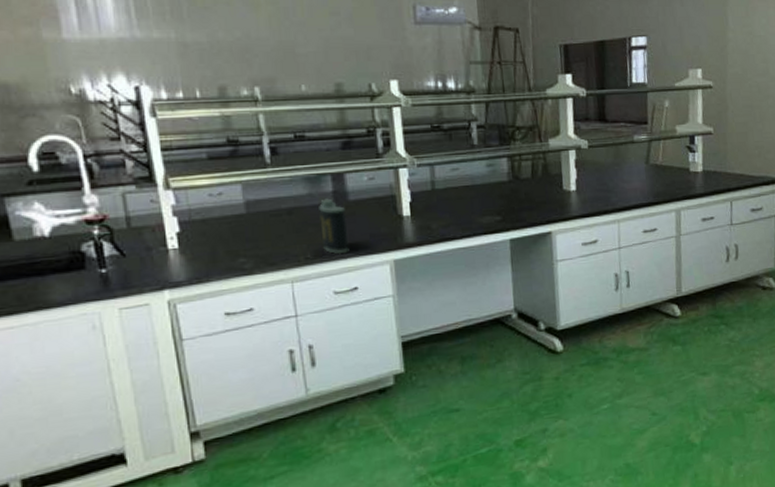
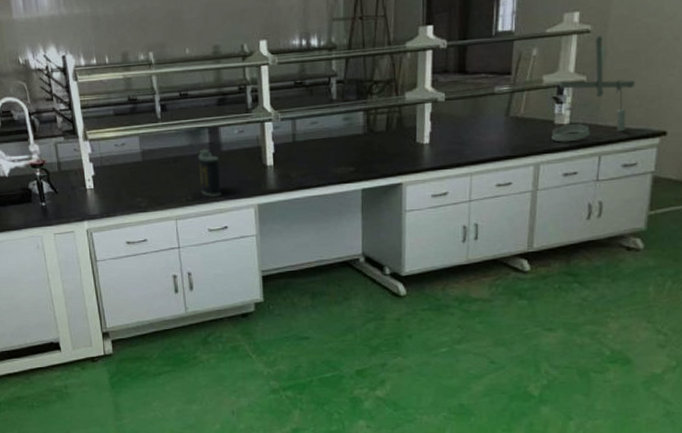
laboratory equipment: none [688,91,754,189] -> present [551,36,636,142]

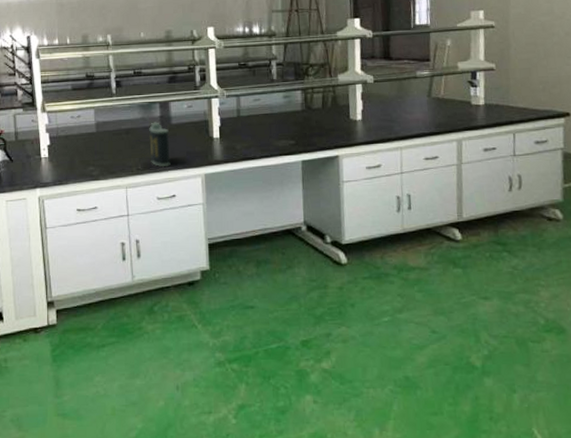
laboratory equipment: present [551,36,636,142] -> none [469,30,538,121]

